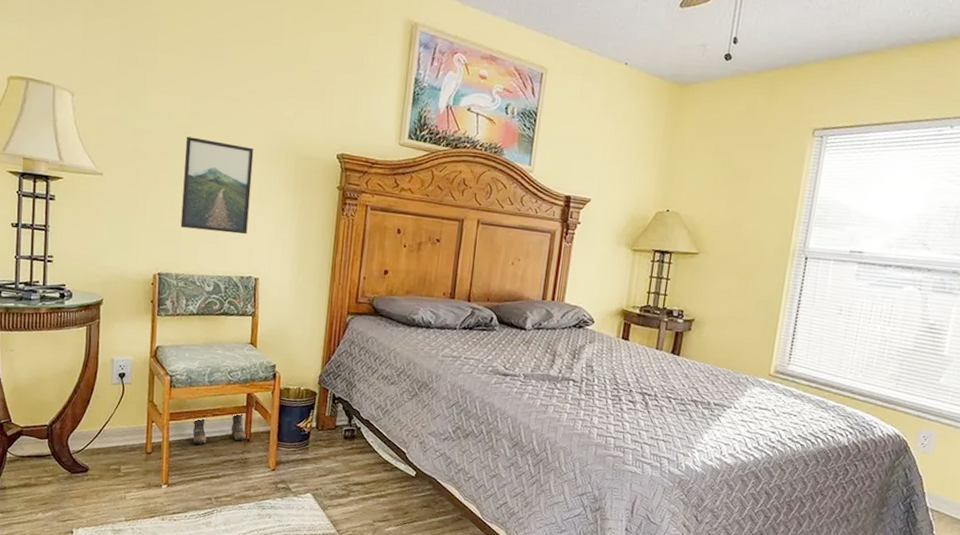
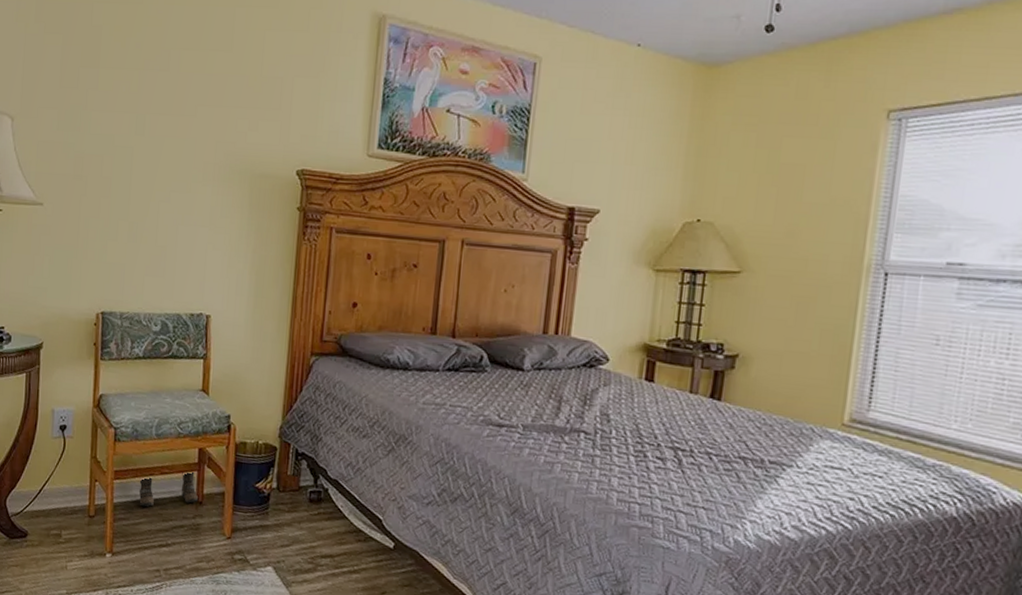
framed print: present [180,136,254,235] -> none [125,158,204,266]

